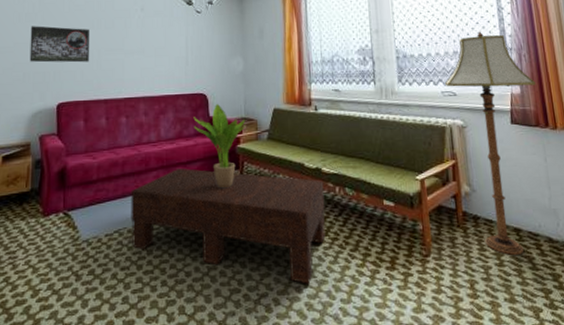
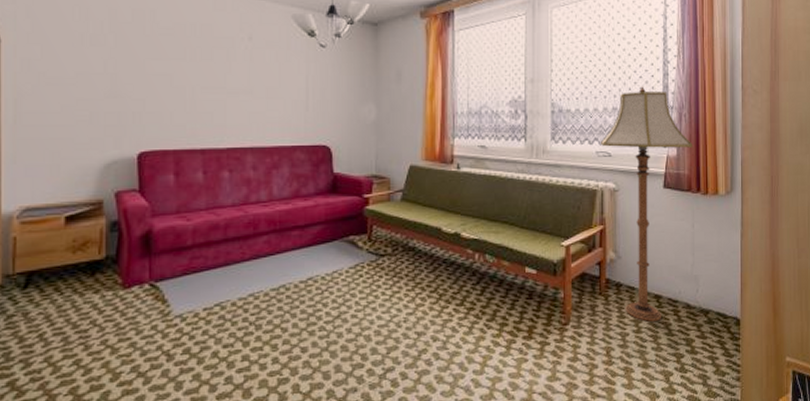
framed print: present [29,26,89,63] -> none [98,51,180,102]
coffee table: present [131,168,326,284] -> none [235,232,462,357]
potted plant: present [193,104,246,189] -> none [314,159,377,256]

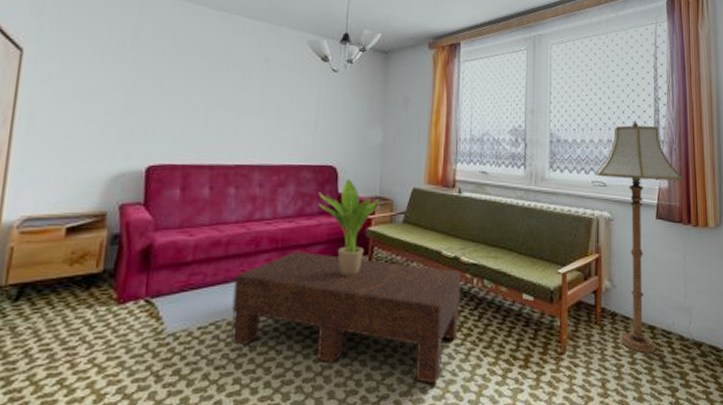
coffee table: none [235,232,462,357] -> present [231,250,461,385]
potted plant: none [314,159,377,256] -> present [318,179,380,277]

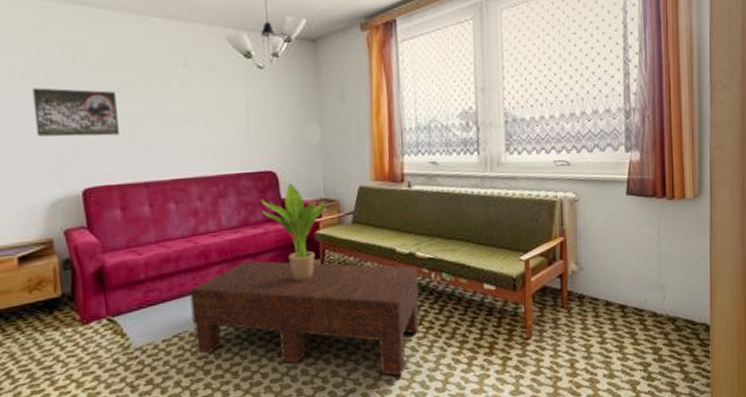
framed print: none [113,67,196,118] -> present [32,87,119,137]
floor lamp: present [597,121,683,353] -> none [559,88,657,332]

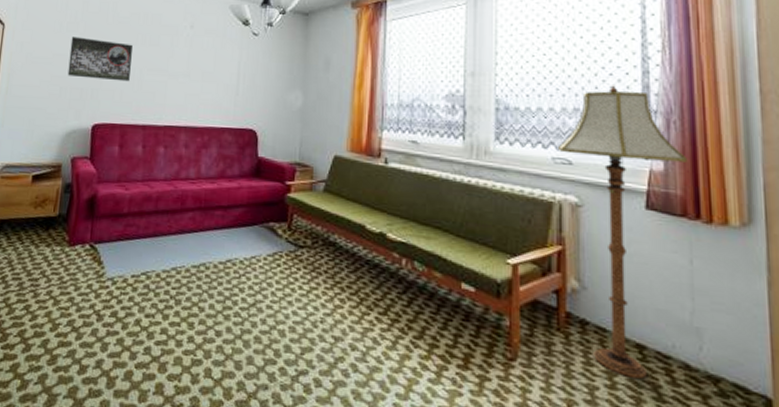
coffee table: present [189,260,420,377] -> none [159,211,388,369]
potted plant: present [261,183,326,281] -> none [238,143,300,243]
floor lamp: none [559,88,657,332] -> present [559,85,687,379]

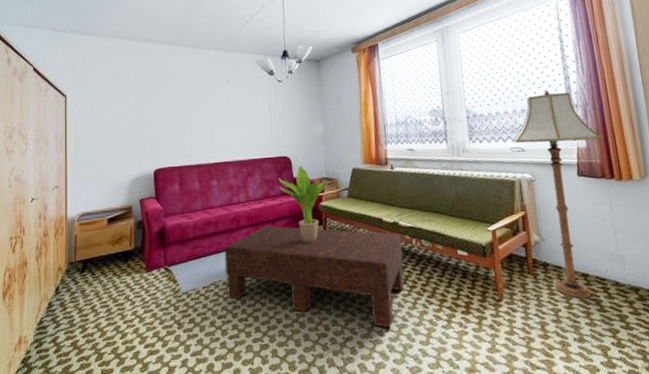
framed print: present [67,36,133,82] -> none [127,99,181,133]
coffee table: none [159,211,388,369] -> present [224,225,404,328]
potted plant: none [238,143,300,243] -> present [278,166,327,243]

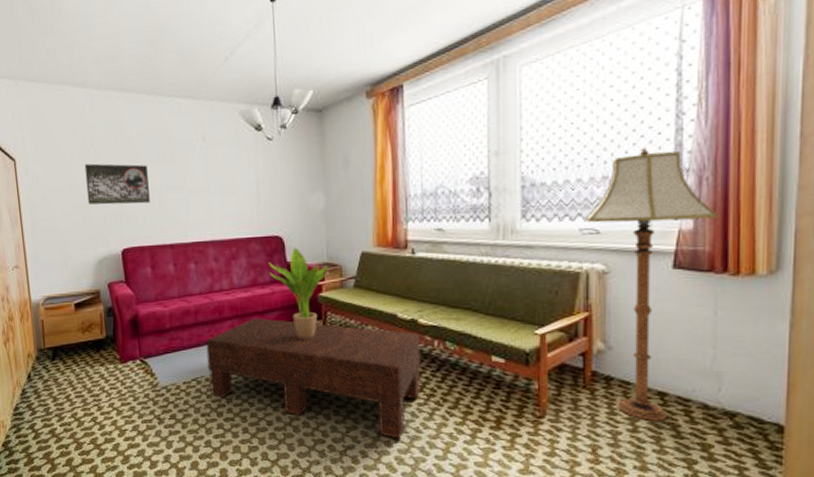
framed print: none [127,99,181,133] -> present [84,163,150,205]

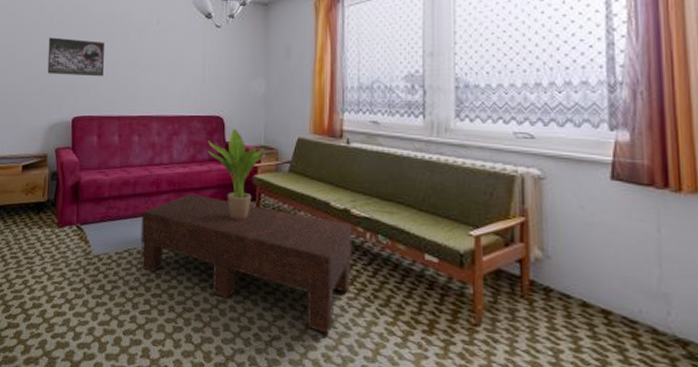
floor lamp: present [586,147,718,421] -> none [520,58,655,343]

